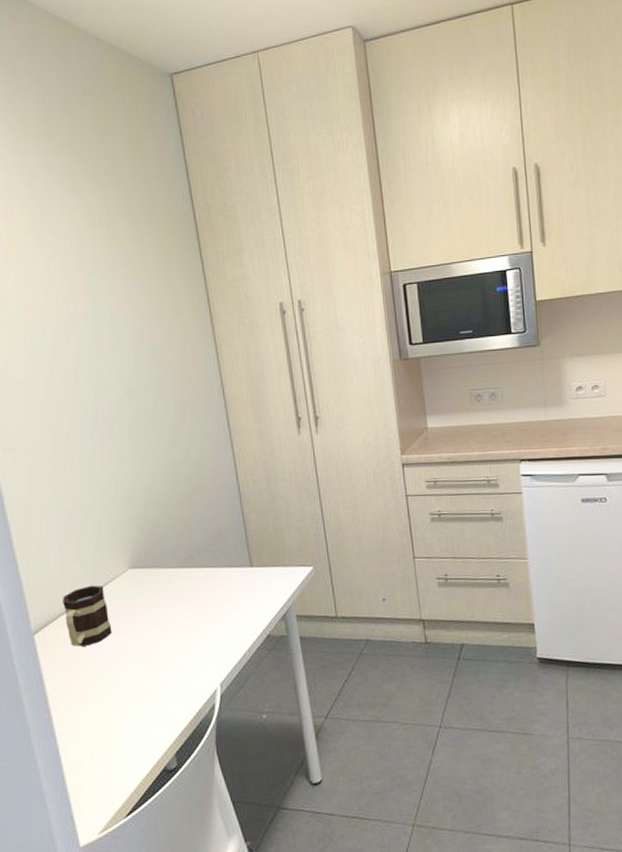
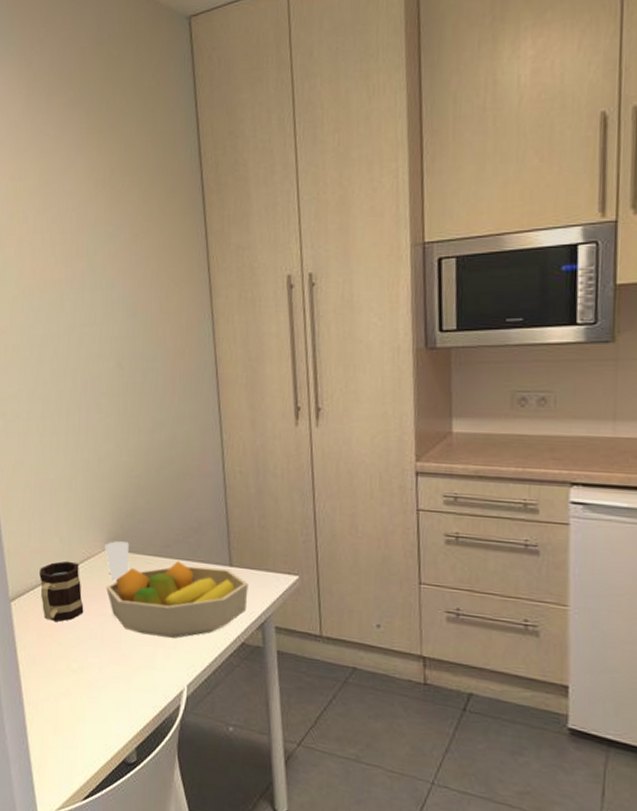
cup: none [128,558,155,597] -> present [104,541,130,581]
fruit bowl: none [133,569,269,644] -> present [106,561,249,638]

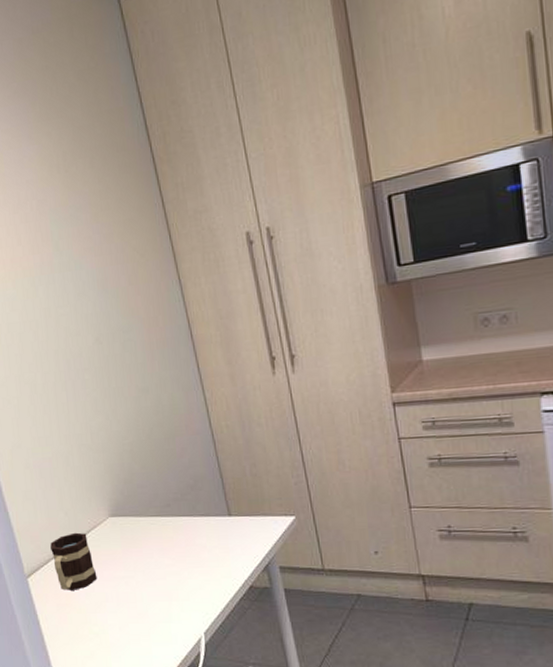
cup: present [104,541,130,581] -> none [108,507,135,545]
fruit bowl: present [106,561,249,638] -> none [115,518,250,591]

